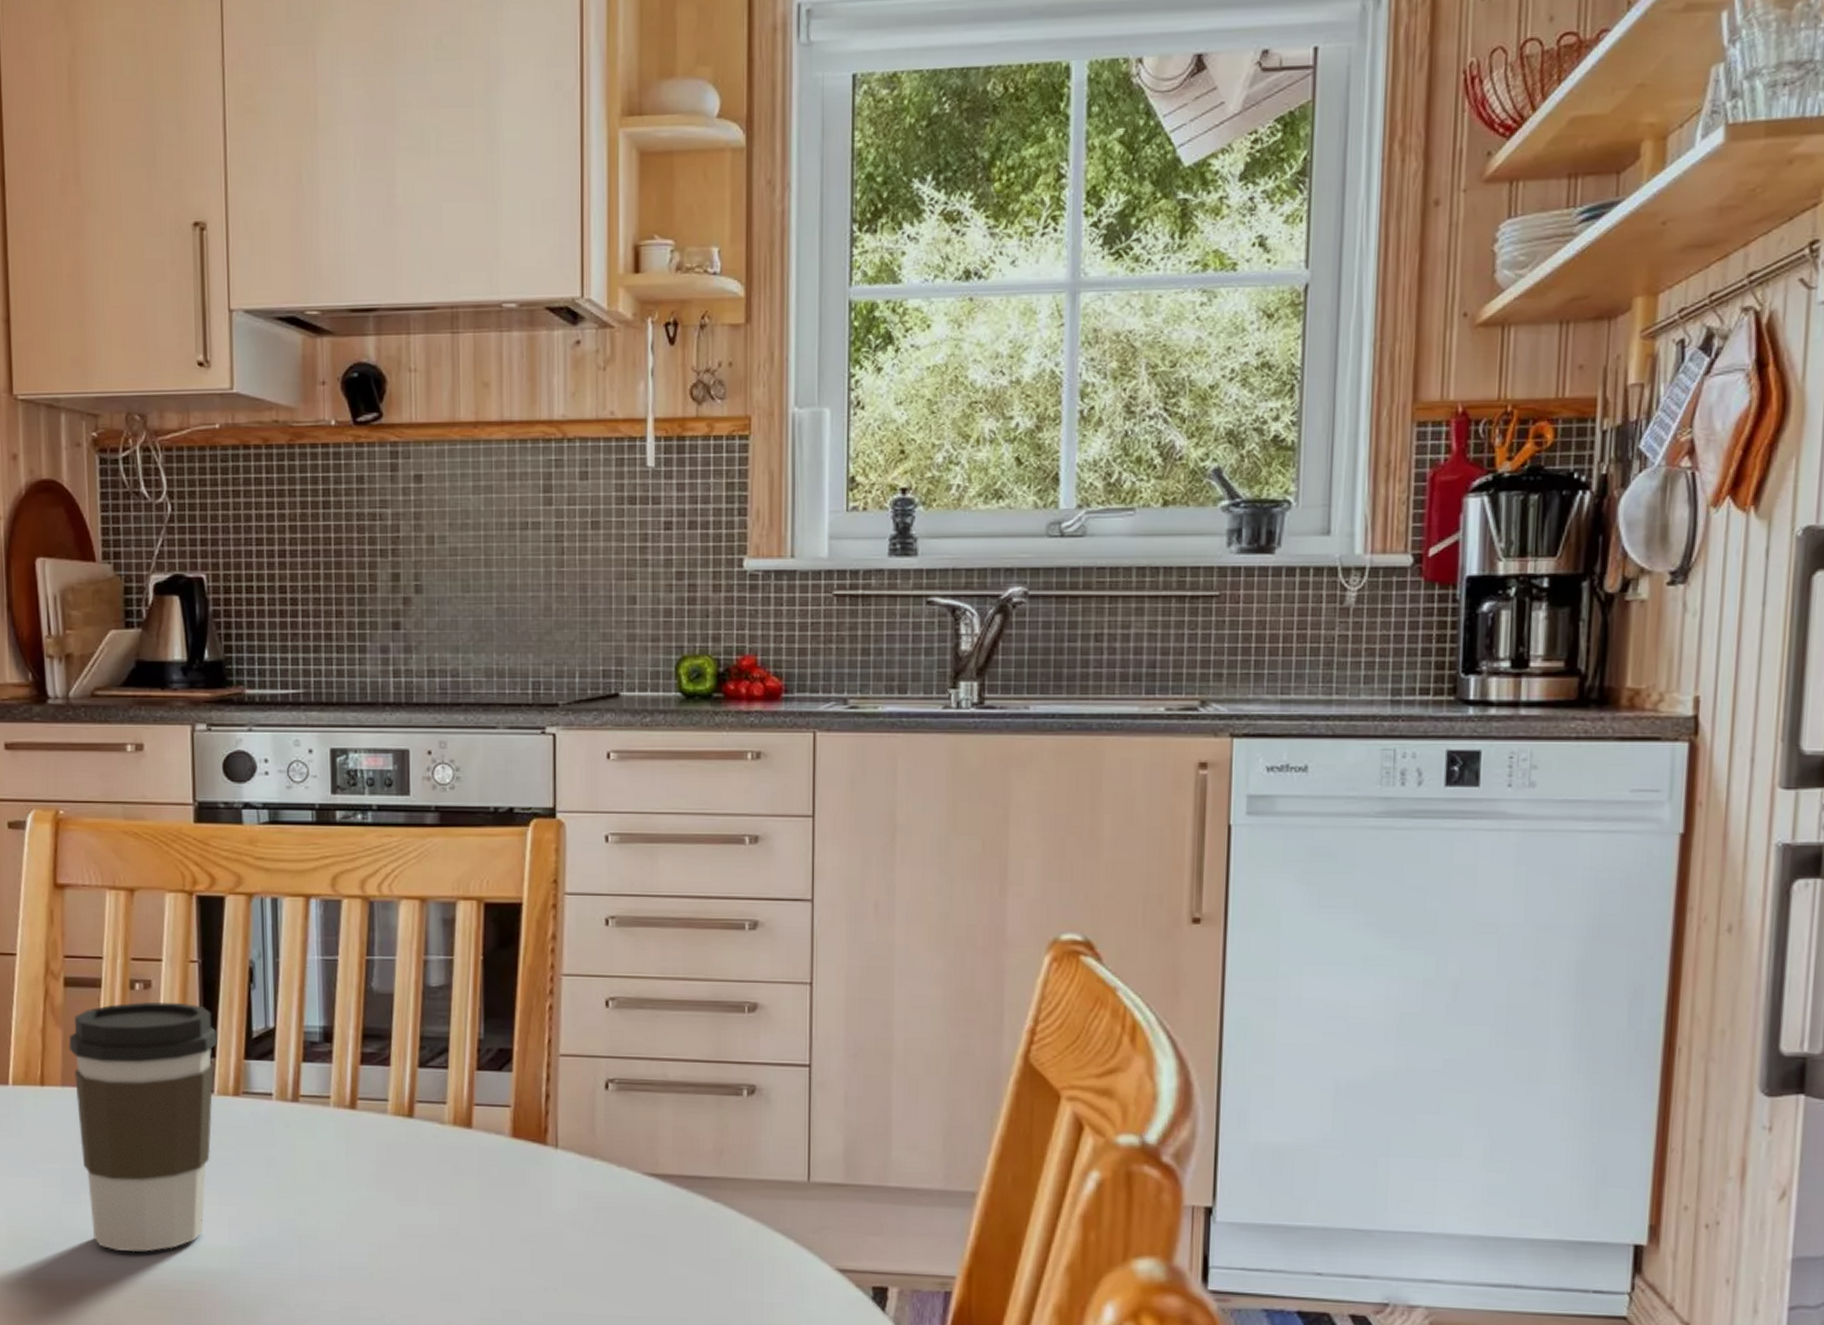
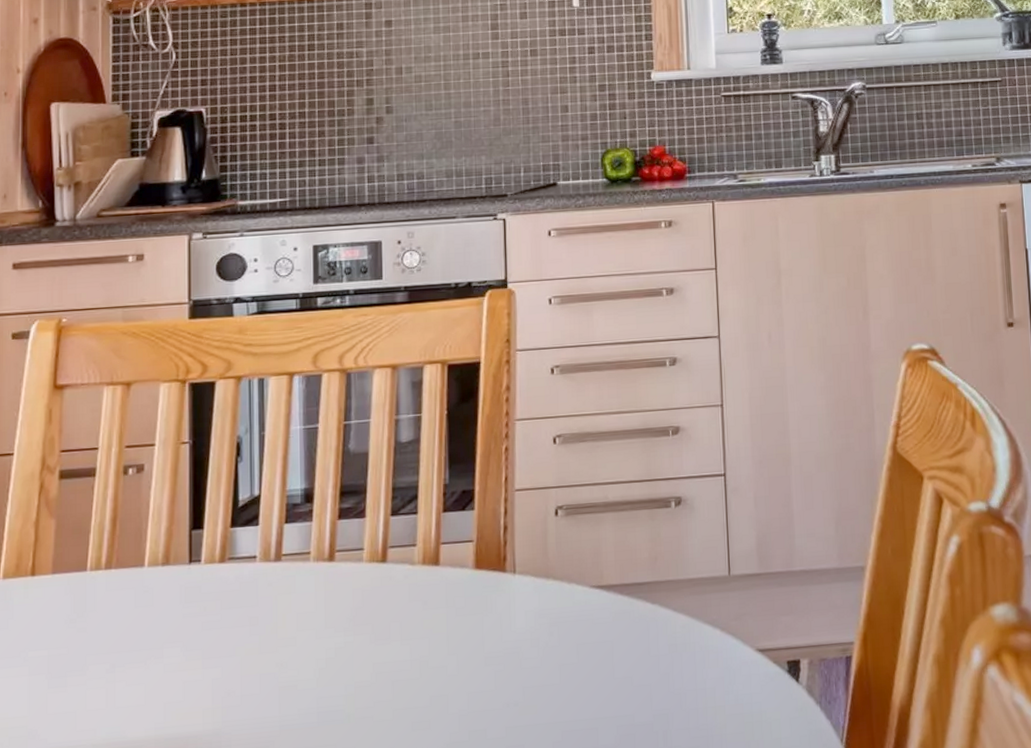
coffee cup: present [69,1002,217,1252] -> none [61,481,205,728]

